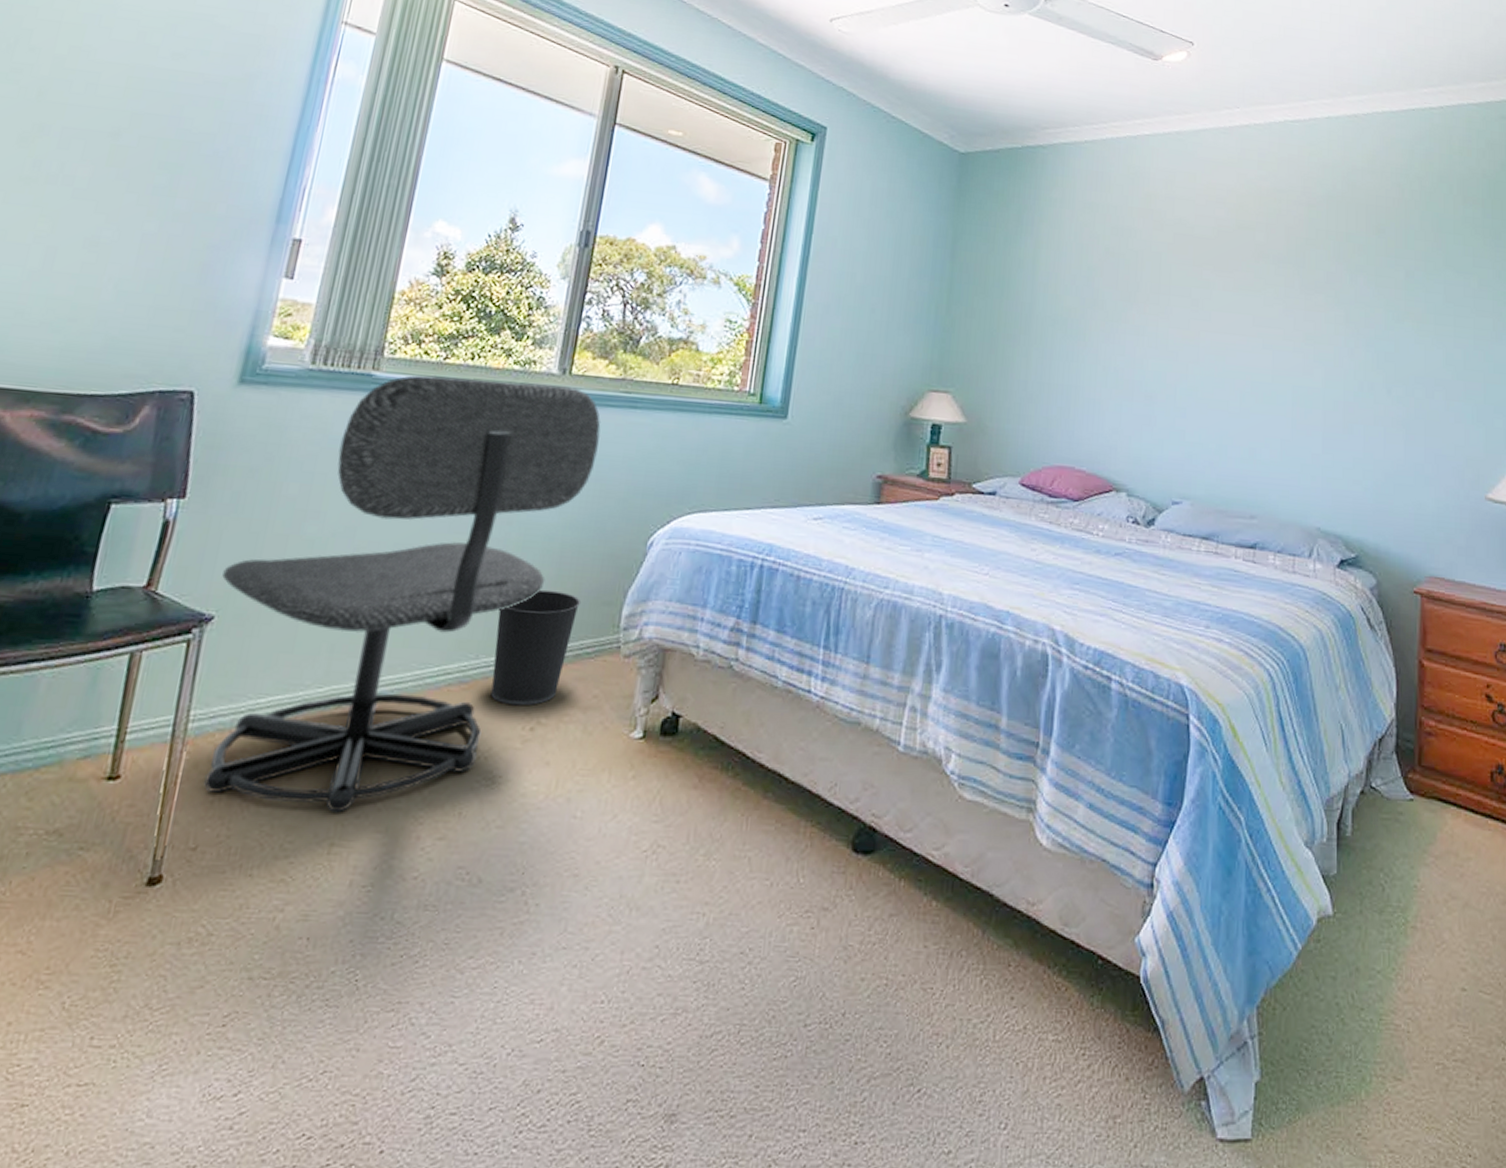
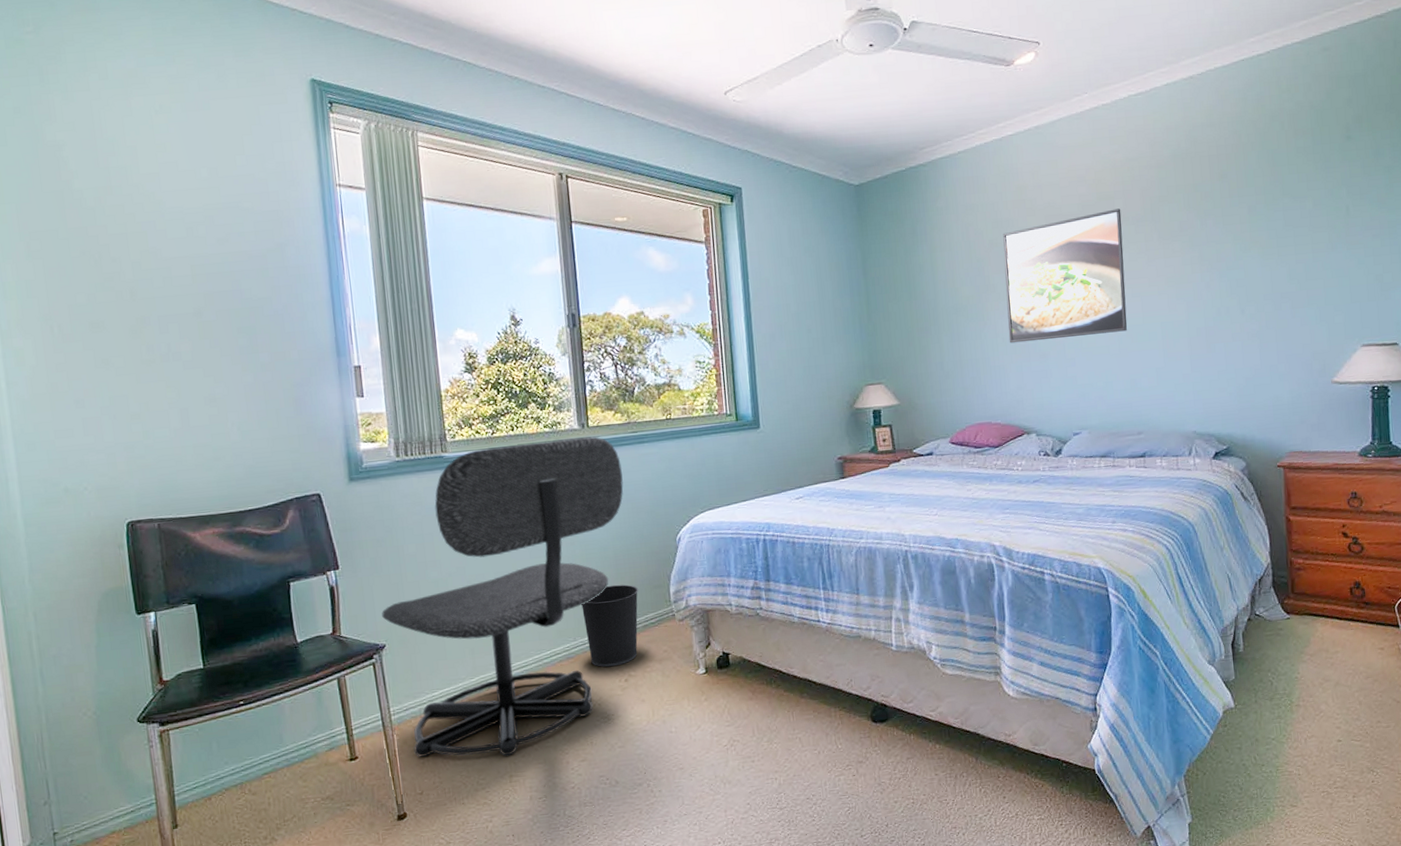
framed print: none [1111,241,1261,388] -> present [1003,208,1128,344]

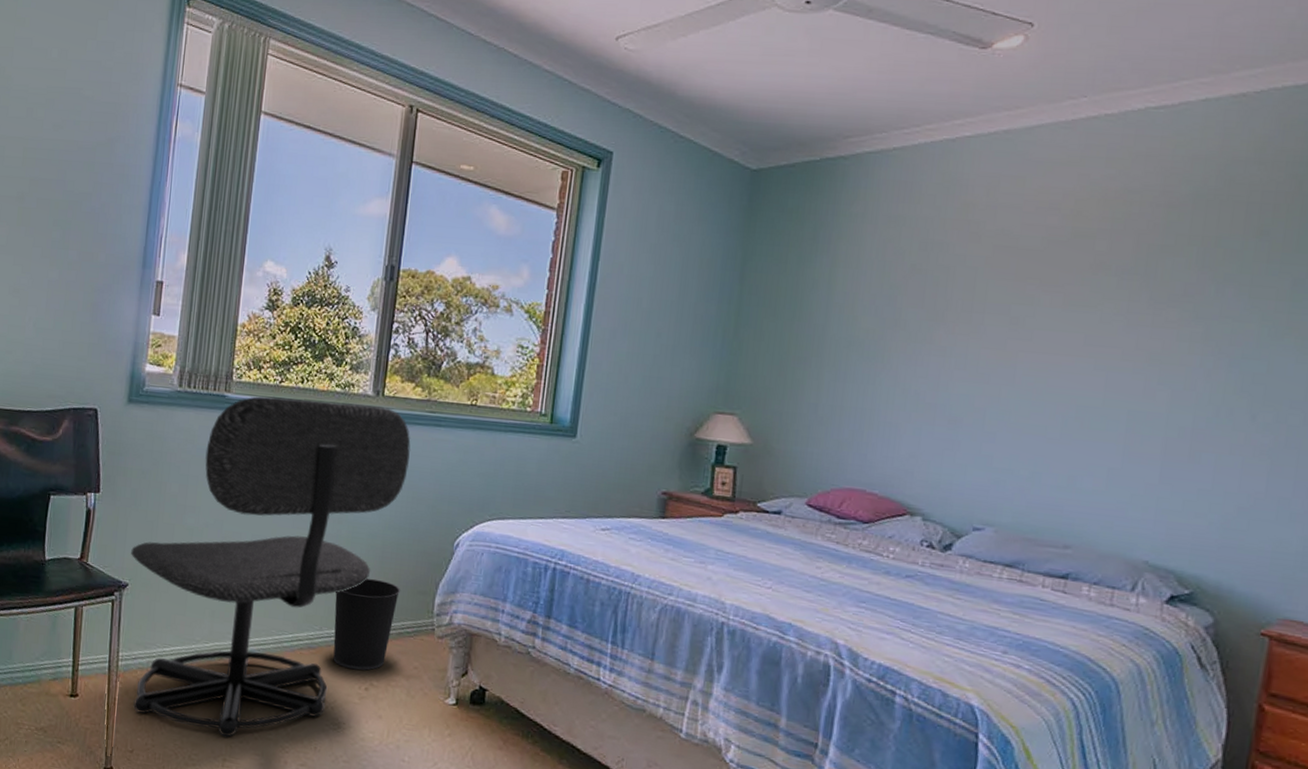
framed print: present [1003,208,1128,344] -> none [911,251,1103,412]

